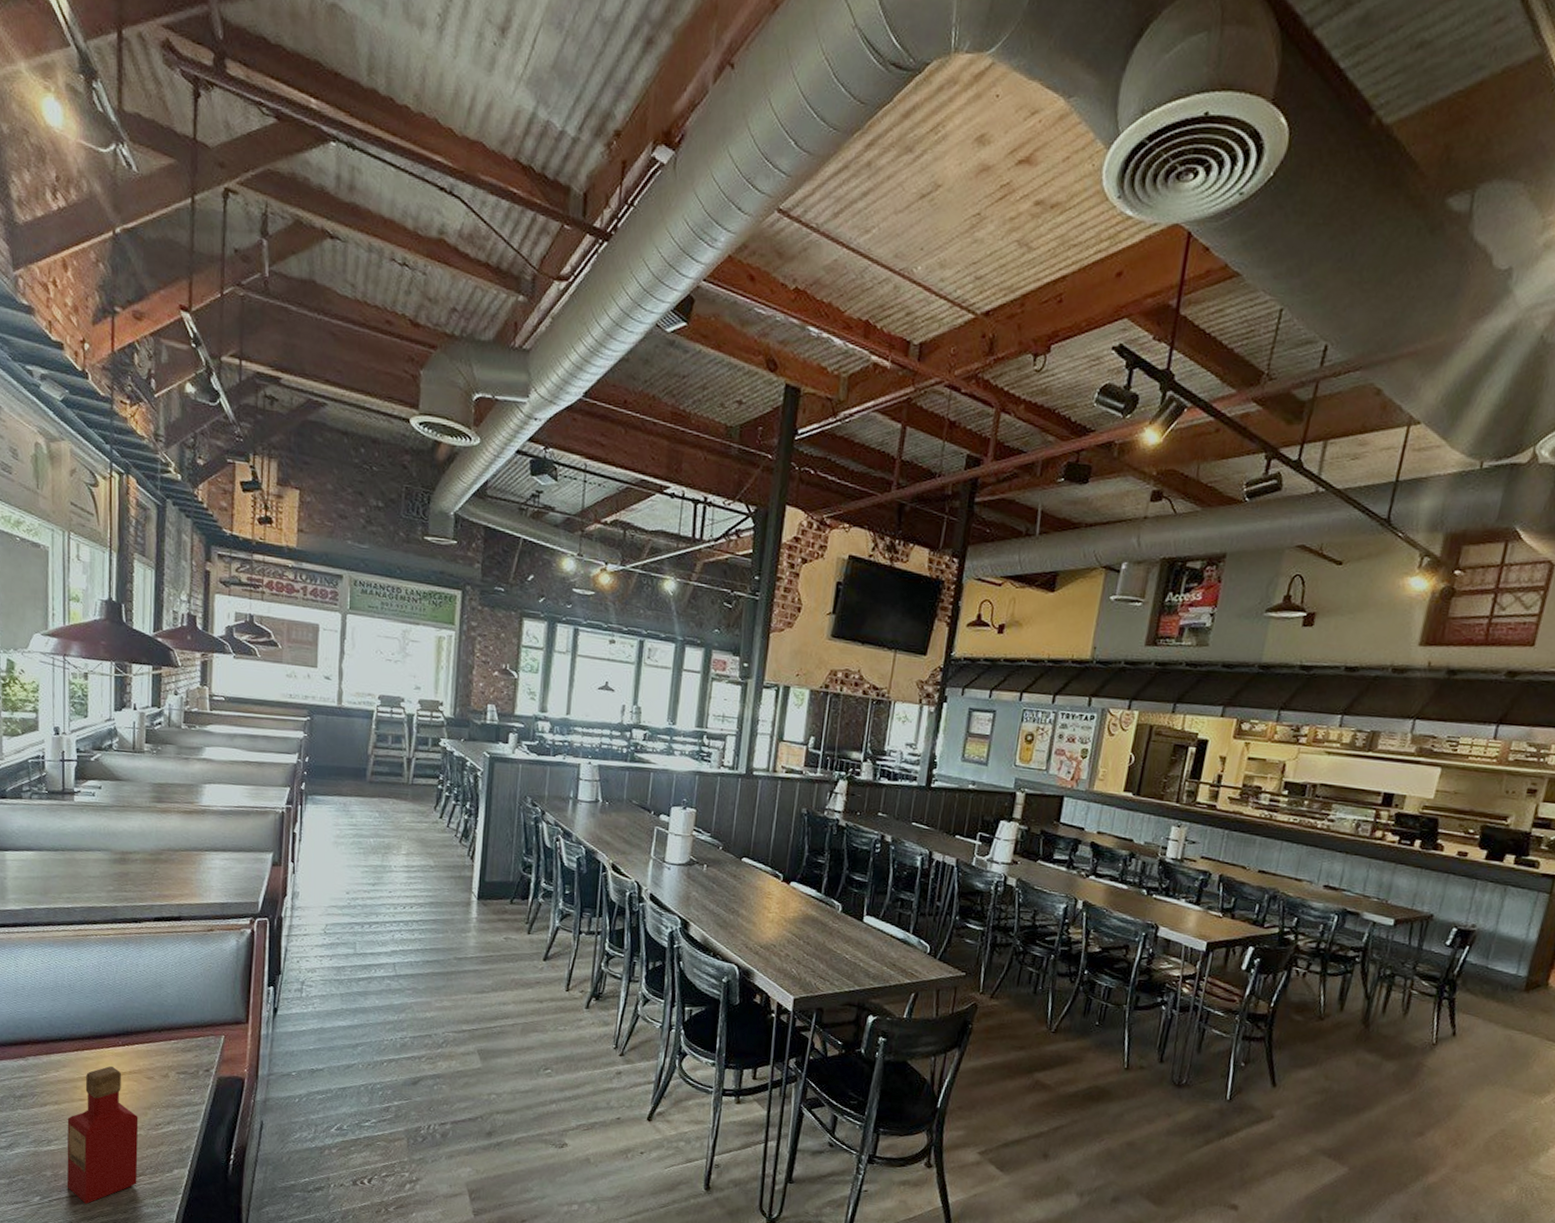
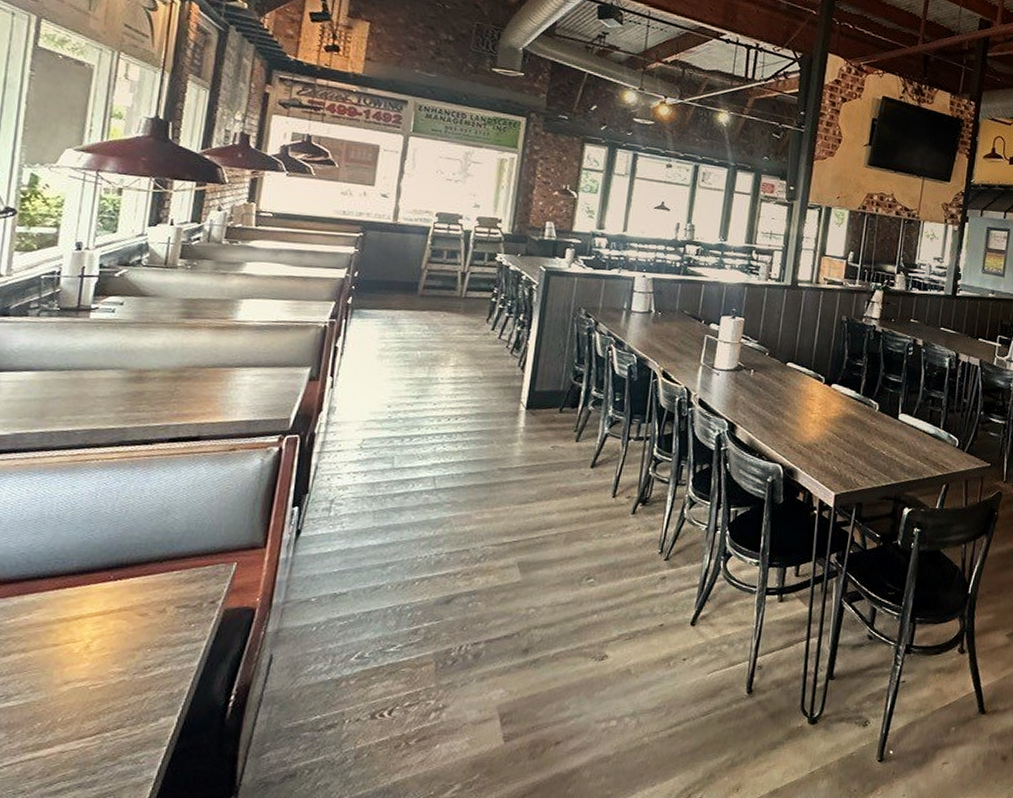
tabasco sauce: present [66,1066,139,1204] -> none [23,604,124,767]

